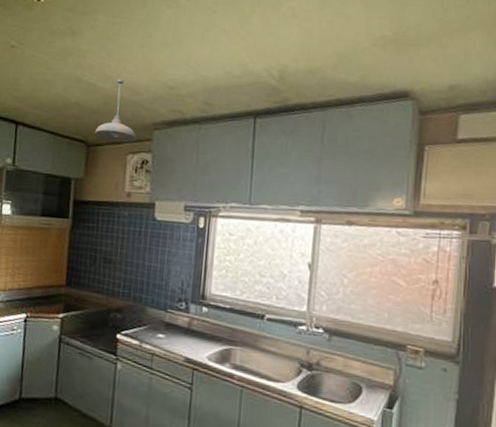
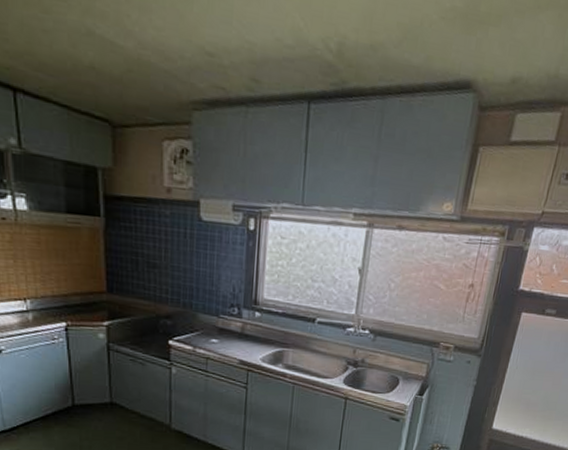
pendant light: present [94,78,137,143] -> none [119,35,172,126]

